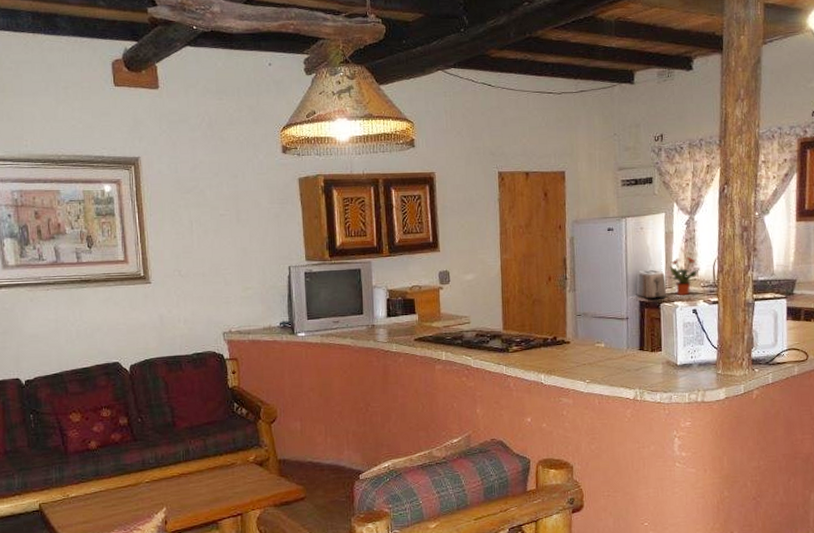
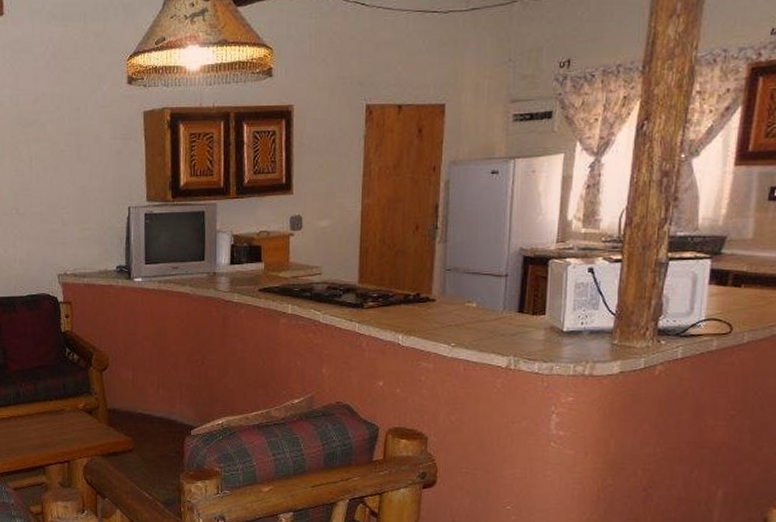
toaster: present [636,269,666,301] -> none [520,219,558,256]
potted plant: present [666,256,699,296] -> none [559,205,602,252]

